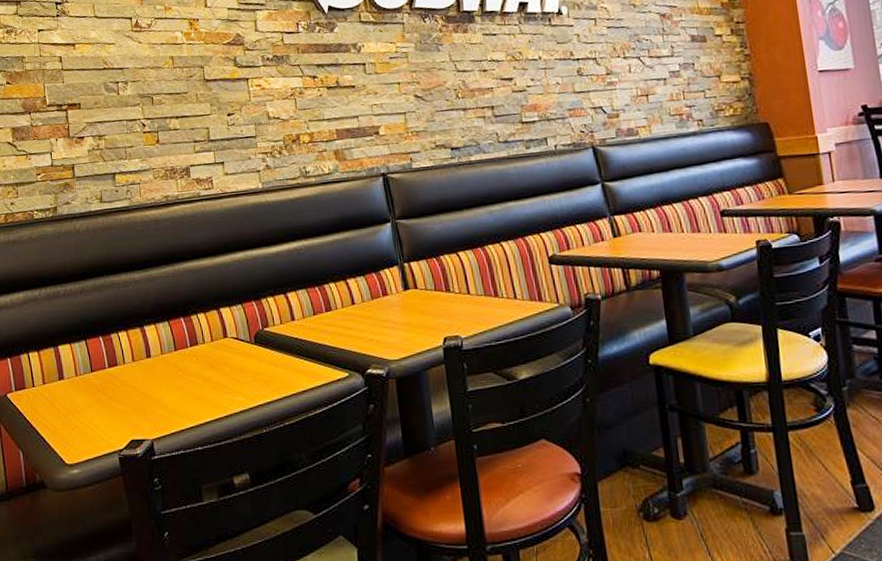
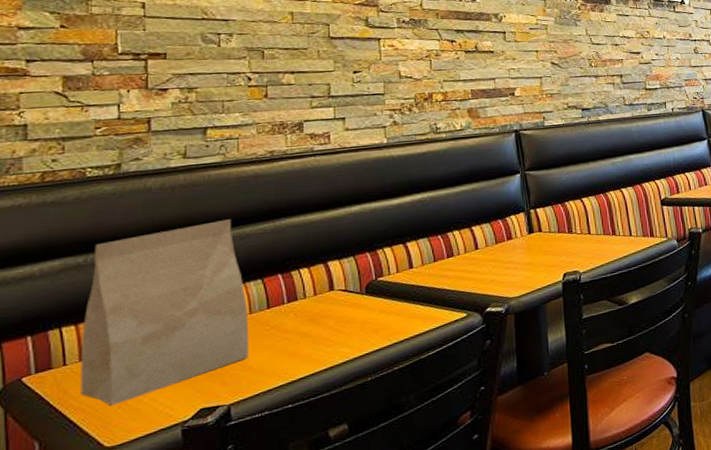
paper bag: none [43,262,164,427] -> present [80,219,250,406]

